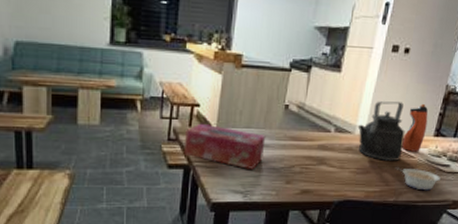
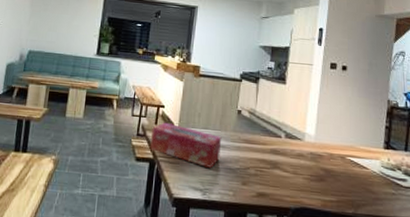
kettle: present [357,101,405,161] -> none [306,111,355,171]
legume: present [396,167,441,191] -> none [350,177,399,206]
water bottle: present [402,104,428,152] -> none [353,117,375,163]

